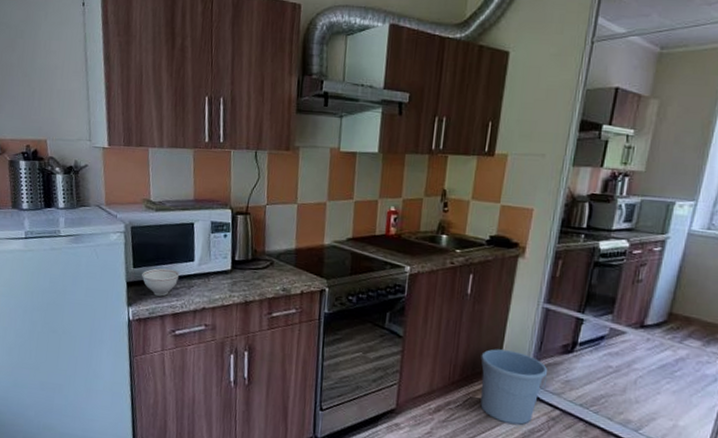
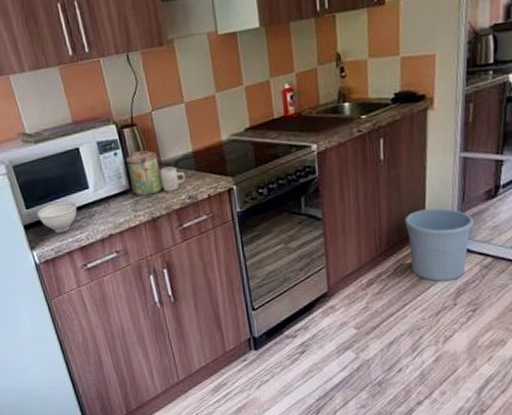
canister: none [232,237,263,281] -> present [125,149,163,197]
mug: none [260,257,285,281] -> present [160,166,186,192]

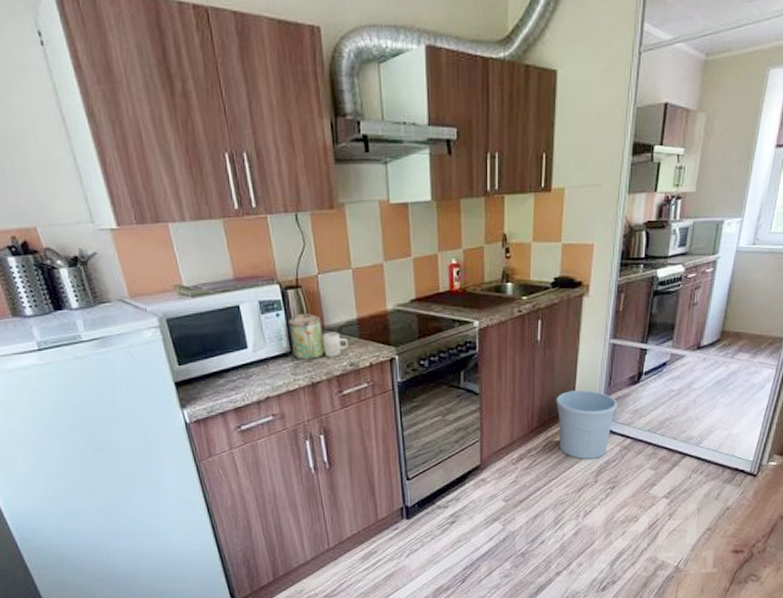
bowl: present [37,201,78,233] -> none [190,360,234,392]

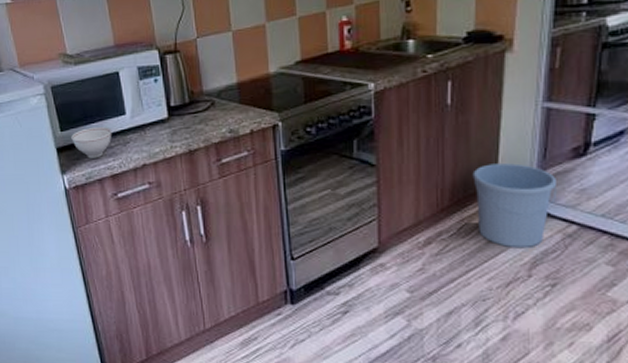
bowl: none [190,360,234,392] -> present [71,126,112,159]
canister: present [288,313,325,361] -> none [166,78,203,127]
mug: present [323,332,349,357] -> none [201,97,228,124]

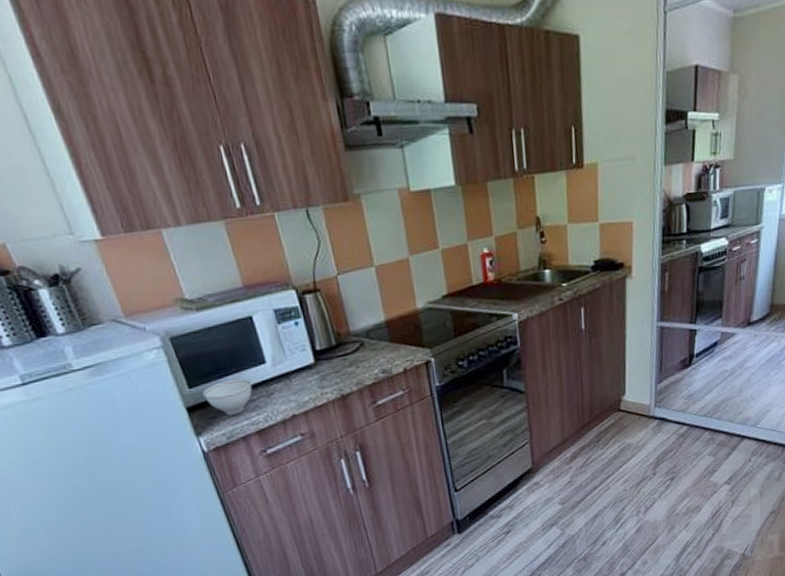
bucket: present [472,163,558,249] -> none [606,378,671,452]

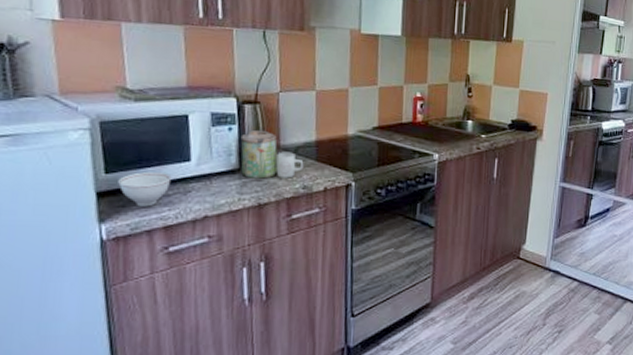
canister: none [308,318,353,372] -> present [240,129,278,180]
mug: none [349,337,379,366] -> present [276,152,304,179]

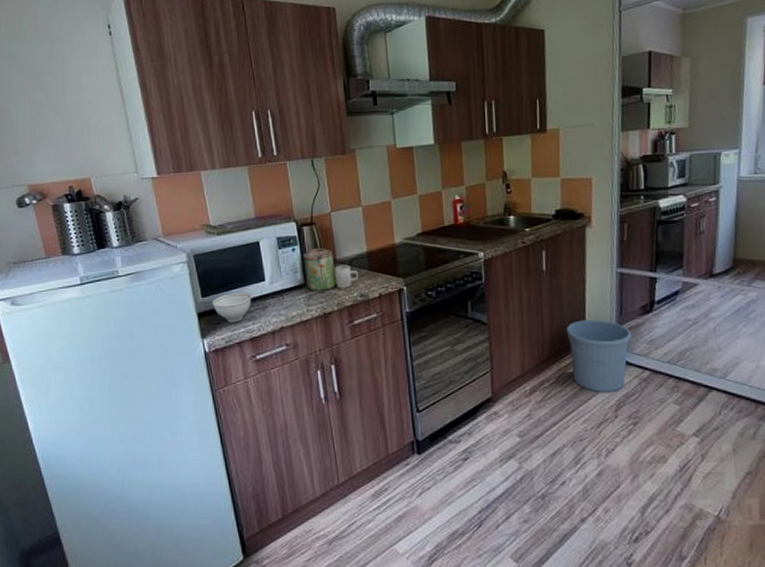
bucket: none [508,230,567,302] -> present [566,320,632,393]

